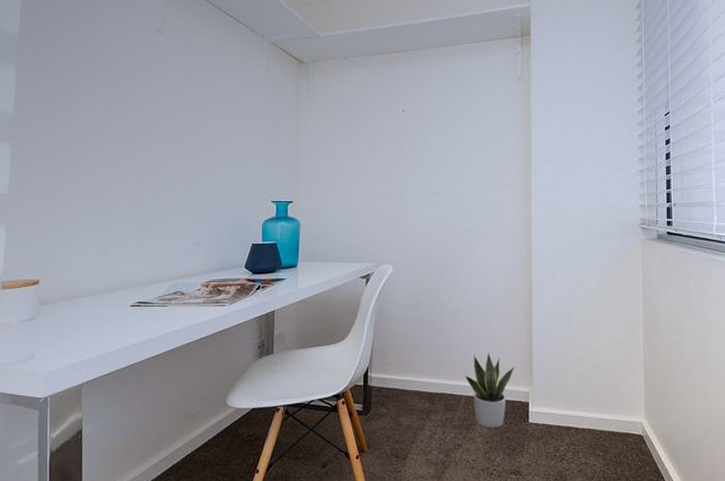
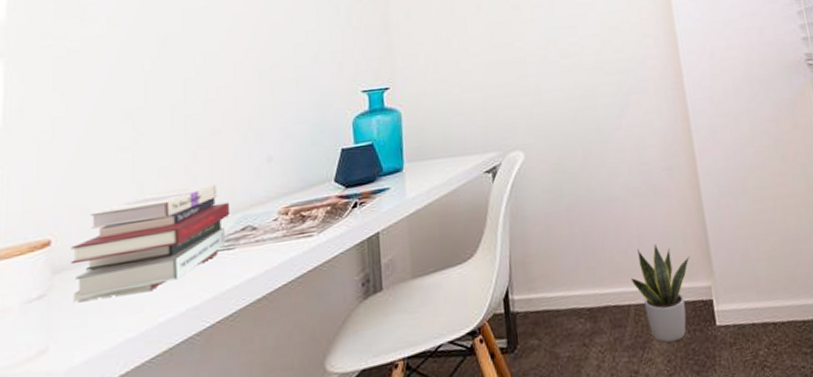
books: none [52,257,167,327] -> present [71,185,231,302]

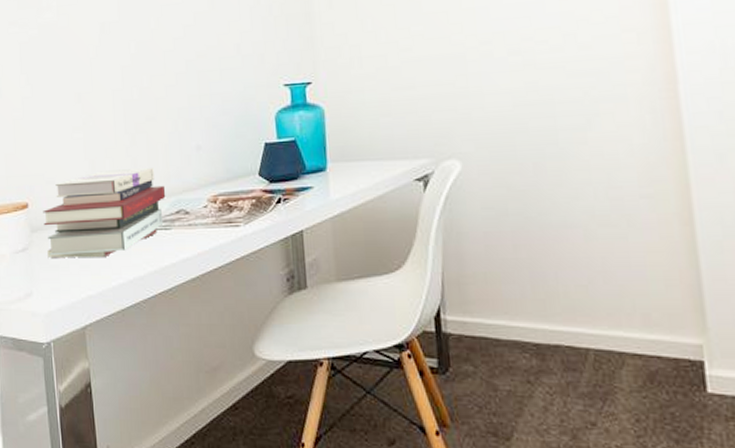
potted plant: present [631,244,690,343] -> none [592,284,675,401]

